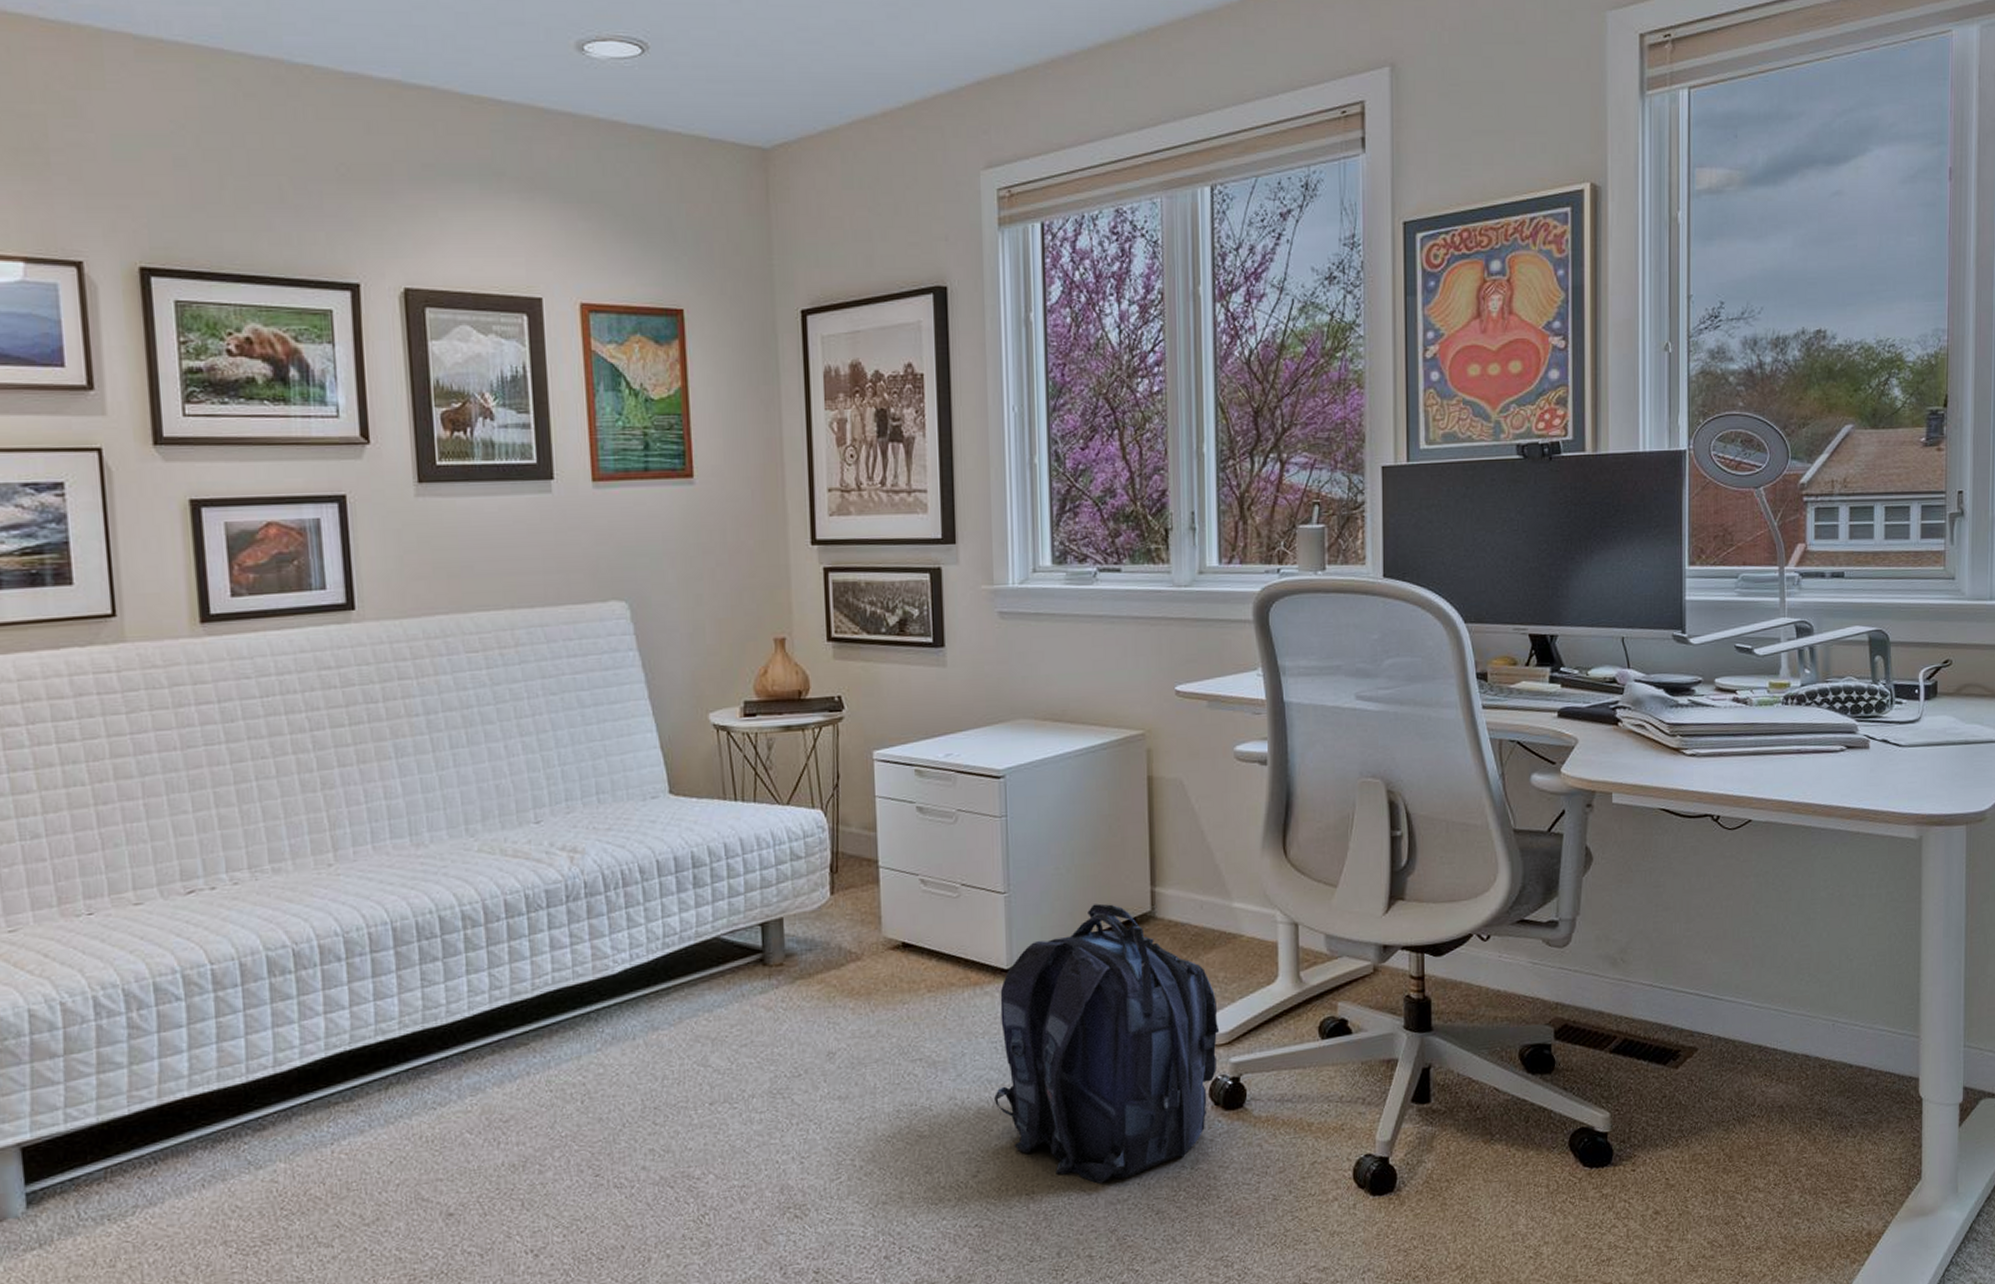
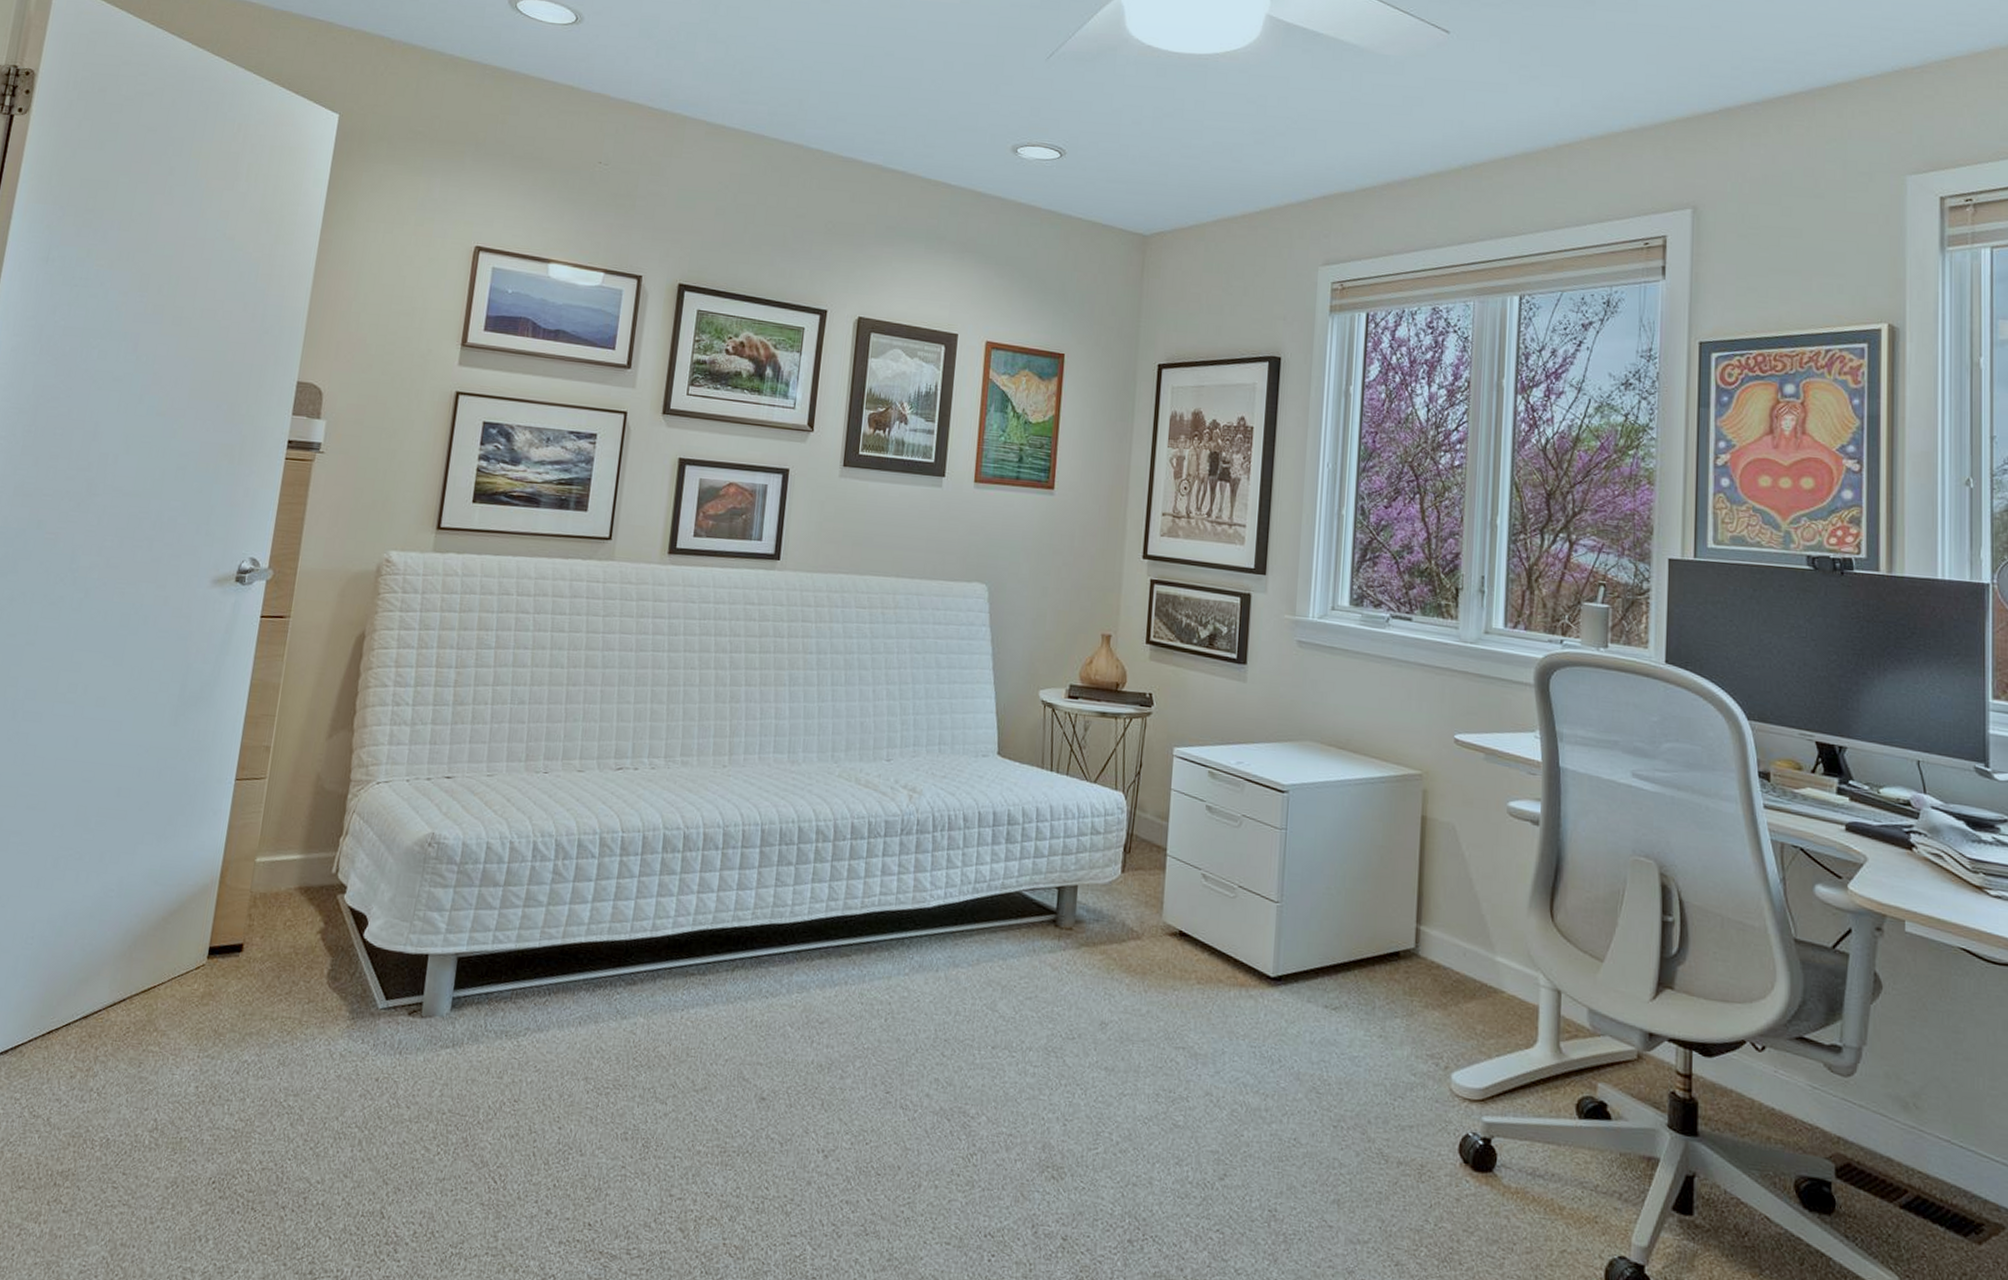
backpack: present [994,903,1220,1184] -> none [1248,930,1474,1220]

